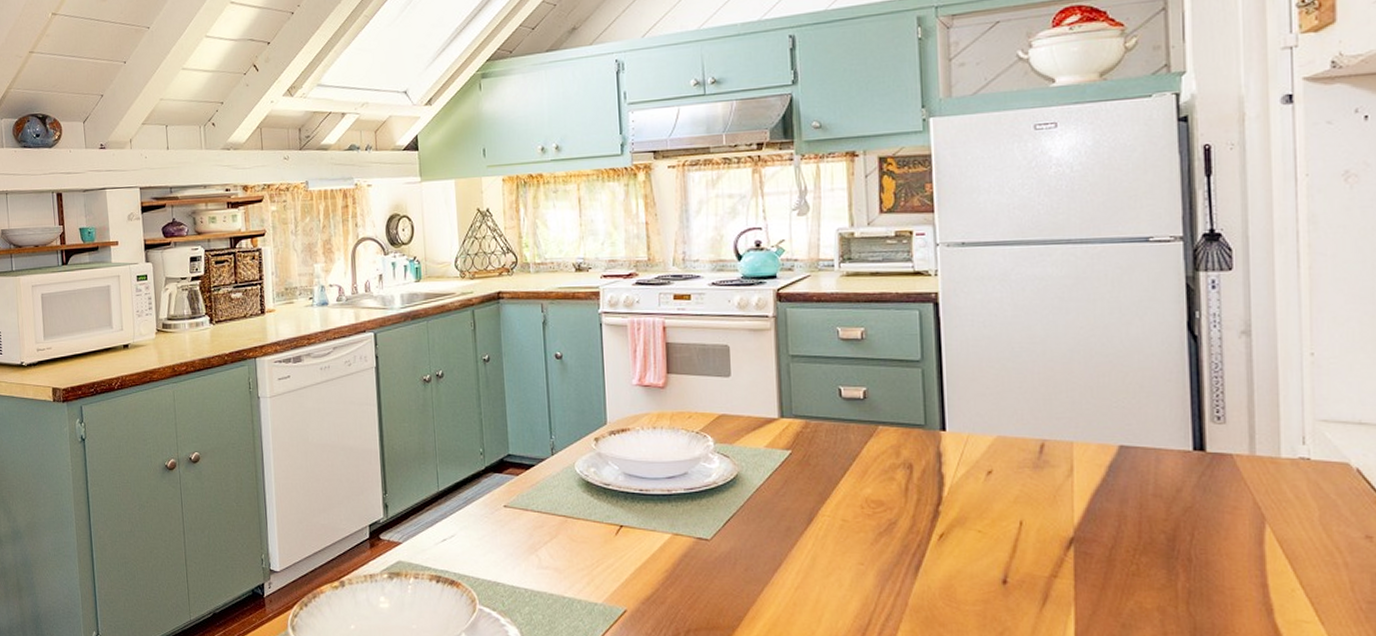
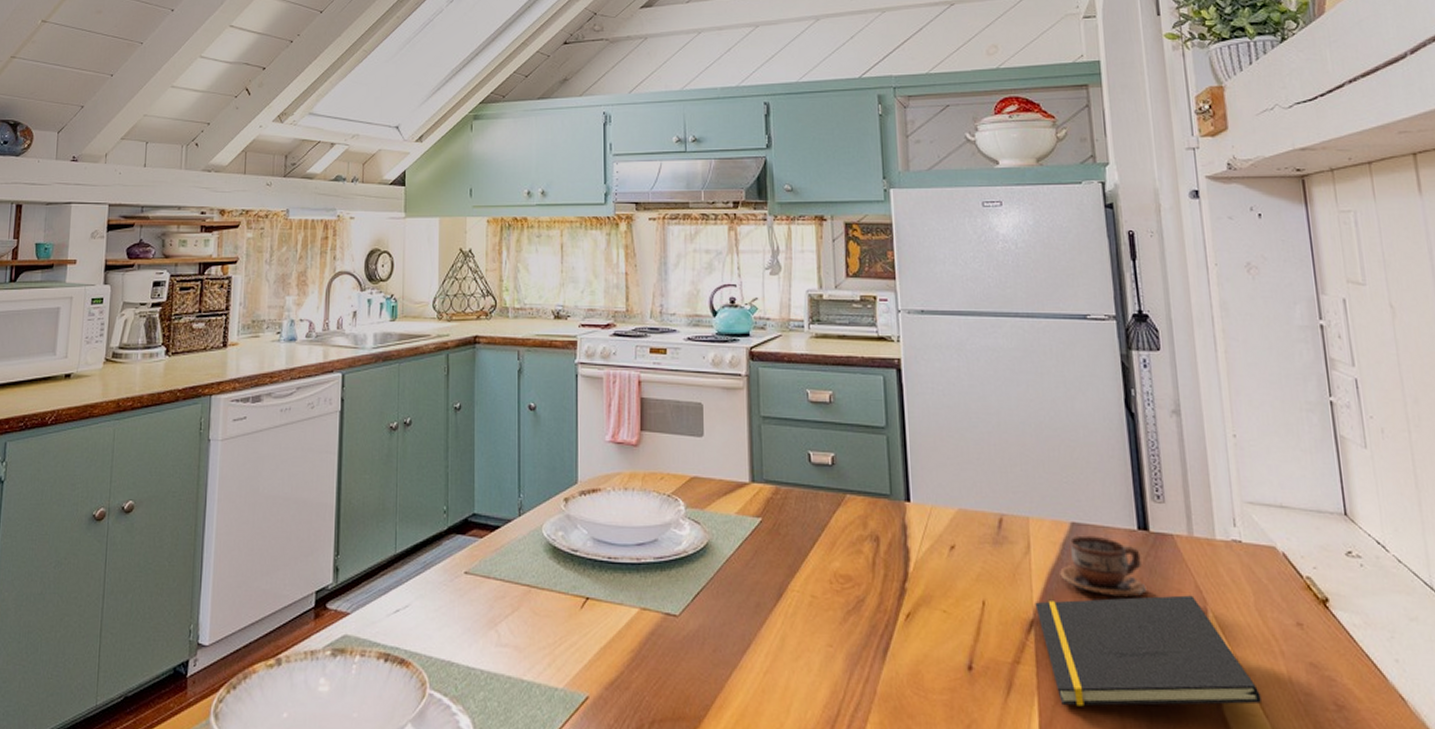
notepad: none [1076,512,1317,615] -> present [1035,595,1261,707]
cup: none [1104,457,1199,516] -> present [1060,535,1147,598]

